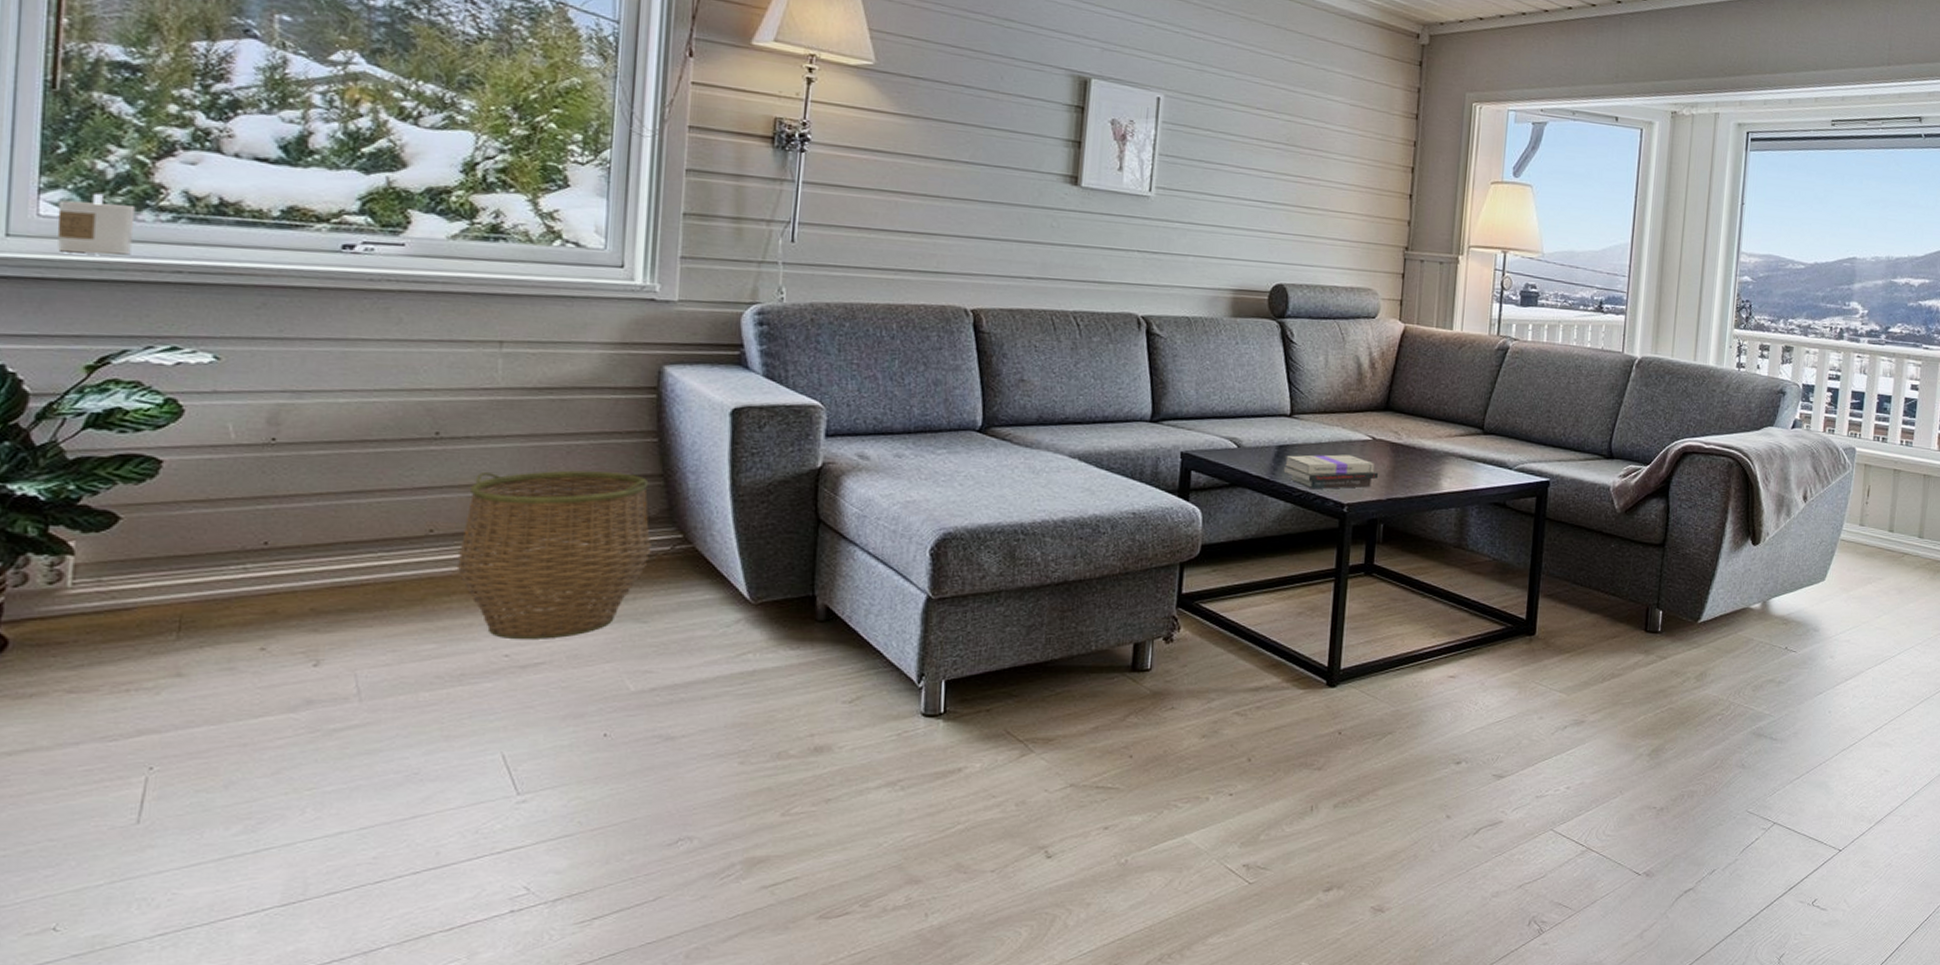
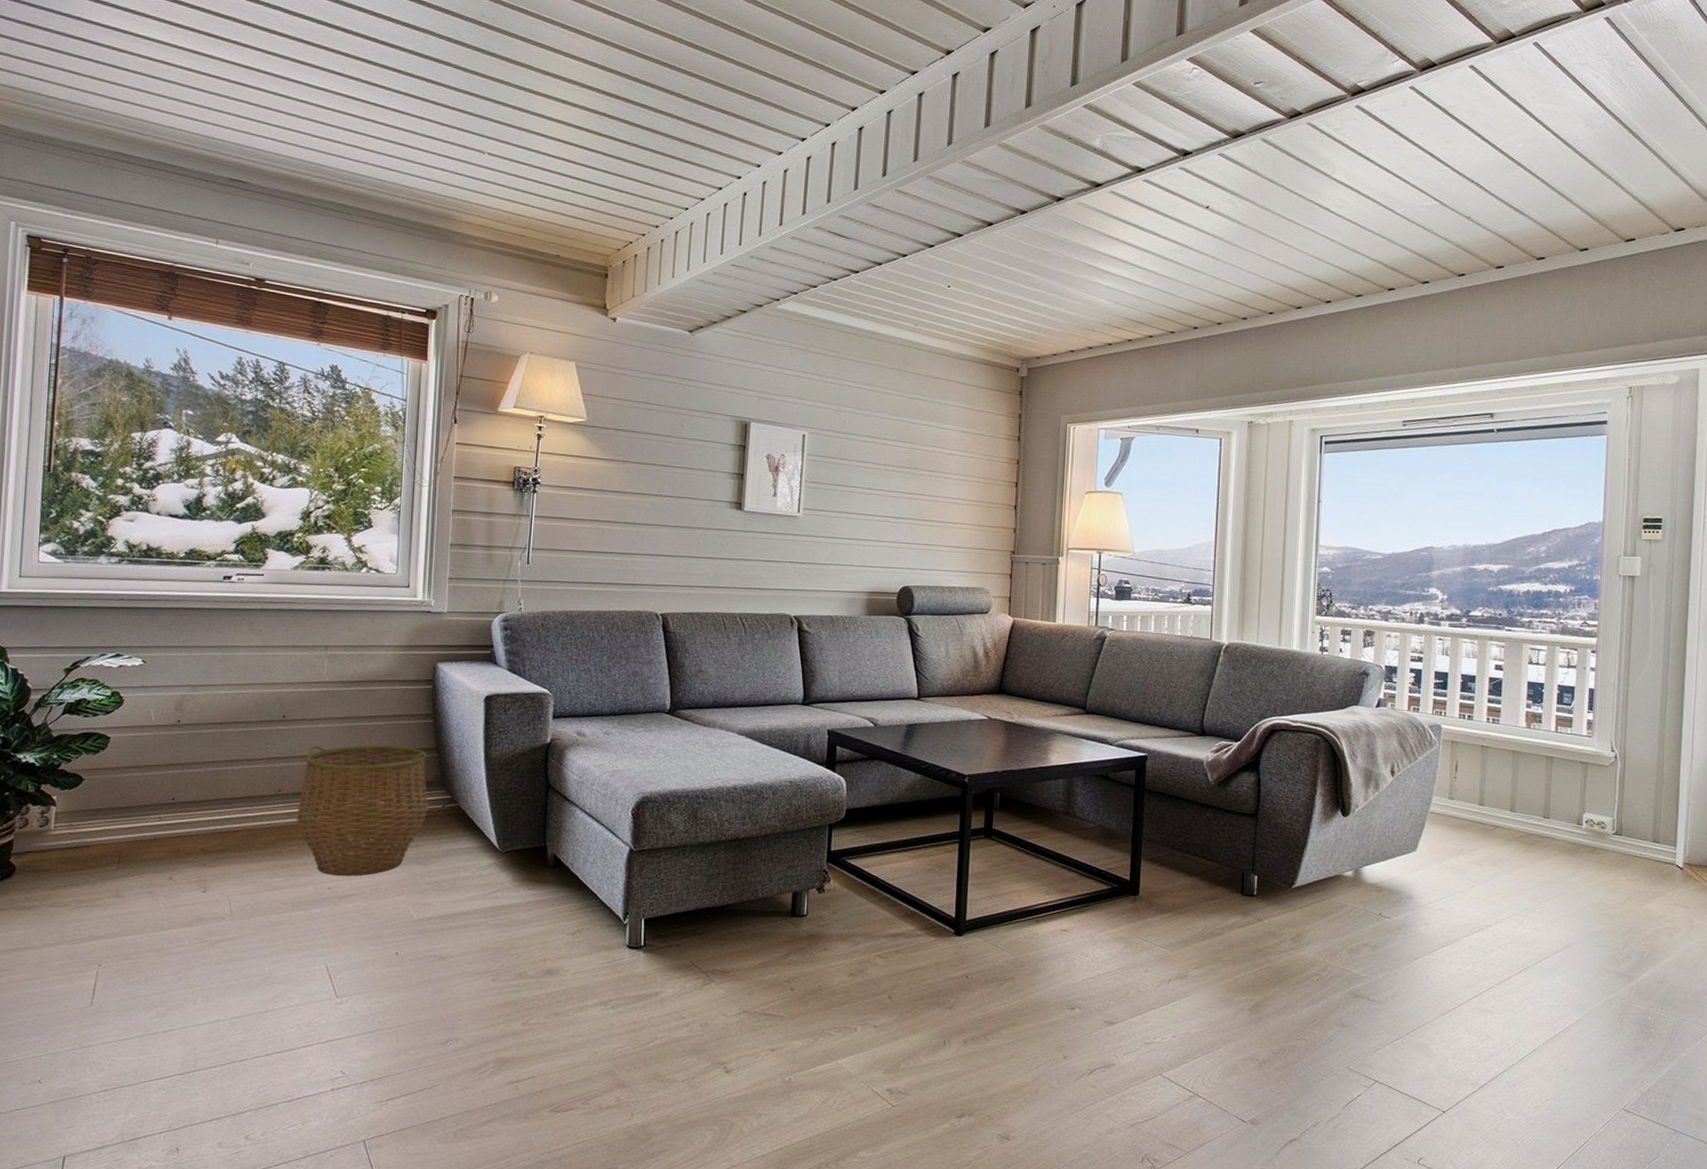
candle: present [57,193,136,256] -> none [49,544,96,589]
books: present [1283,454,1379,490] -> none [913,732,995,762]

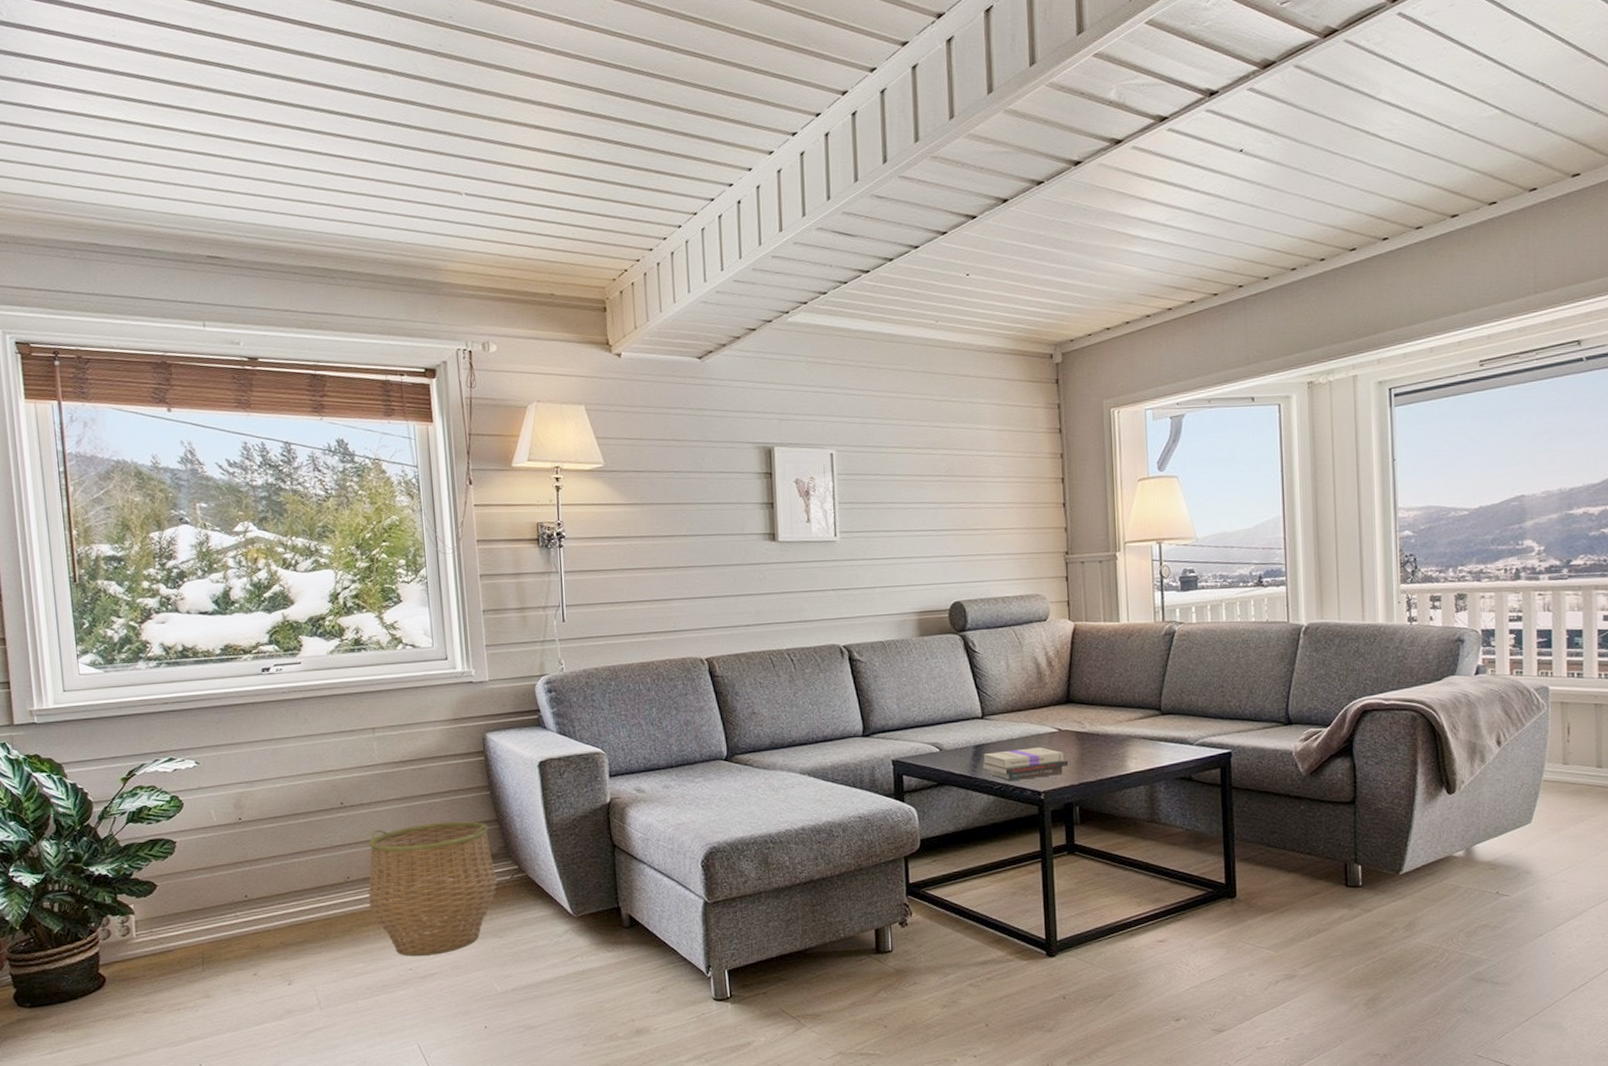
books: none [913,732,995,762] -> present [982,747,1069,782]

